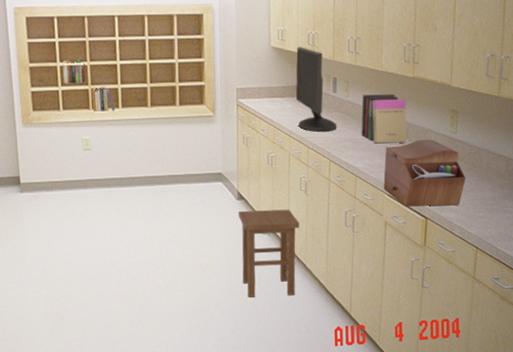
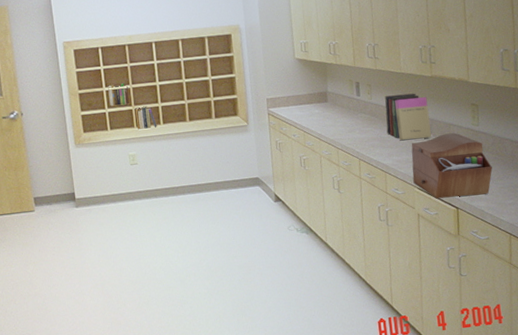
stool: present [238,209,300,298] -> none [276,207,337,294]
computer monitor: present [295,47,337,132] -> none [319,56,364,134]

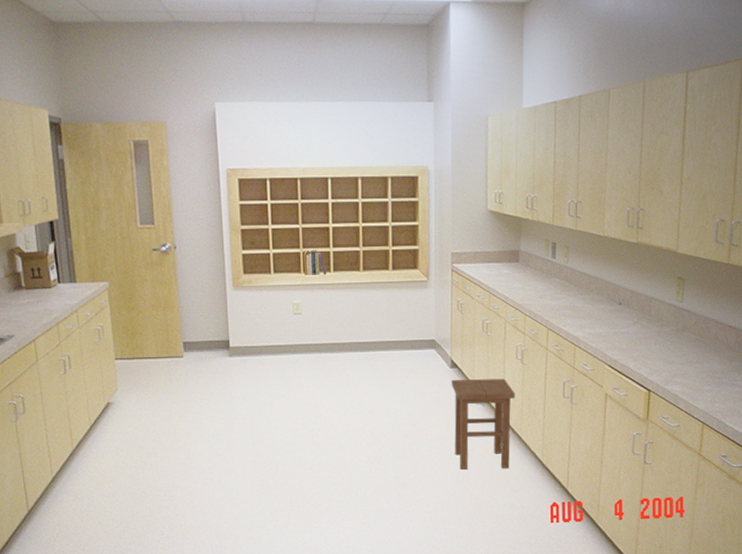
books: present [108,82,129,106] -> none [274,221,297,247]
stool: none [276,207,337,294] -> present [451,378,515,470]
books: present [384,93,432,141] -> none [581,260,630,312]
sewing box: present [411,133,493,199] -> none [604,308,692,379]

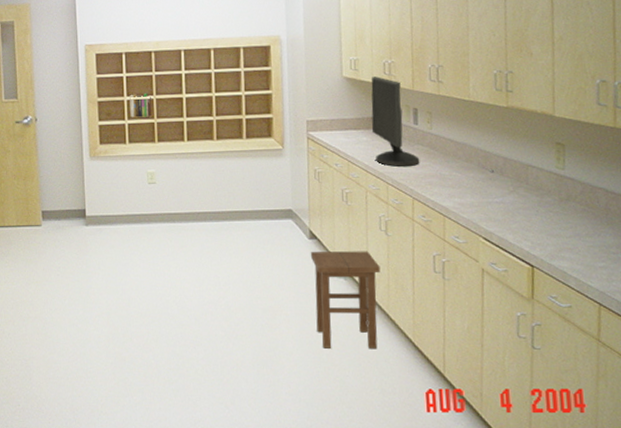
books: none [274,221,297,247] -> present [130,92,152,118]
books: present [304,251,327,275] -> none [158,121,181,145]
computer monitor: none [512,210,556,299] -> present [371,76,420,167]

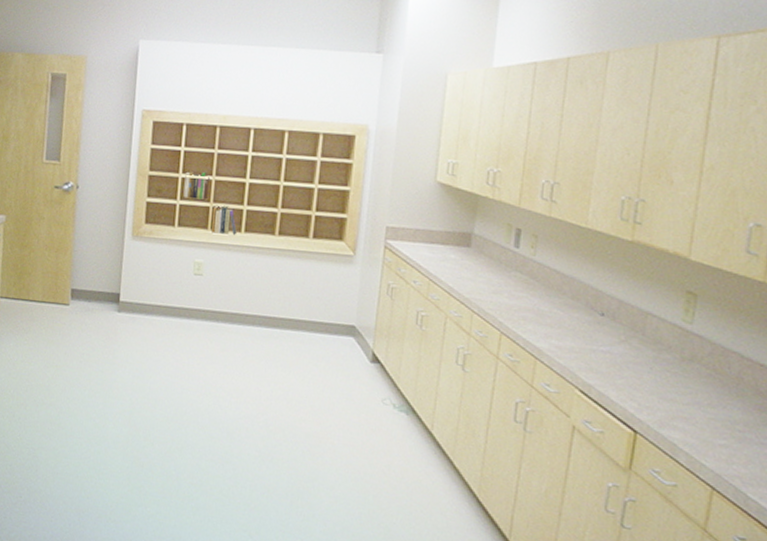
books: none [158,121,181,145] -> present [212,206,237,235]
stool: present [310,251,381,349] -> none [366,376,450,499]
computer monitor: present [371,76,420,167] -> none [462,186,516,296]

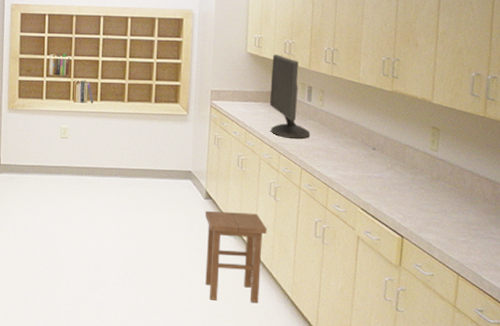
stool: none [366,376,450,499] -> present [204,210,267,304]
computer monitor: none [462,186,516,296] -> present [269,54,311,139]

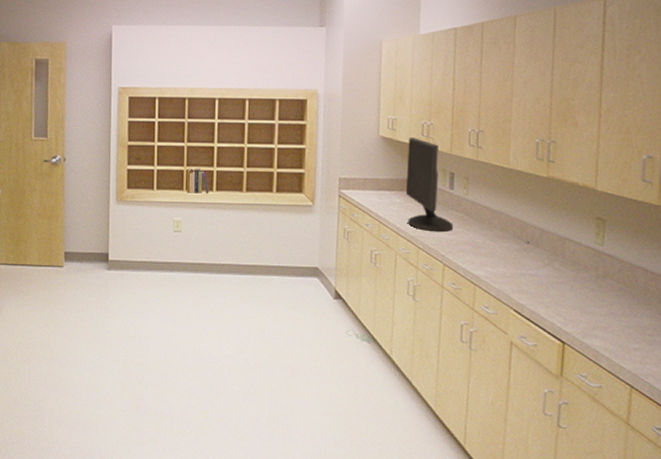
books: present [49,53,69,76] -> none [160,139,182,164]
stool: present [204,210,267,304] -> none [334,311,405,416]

